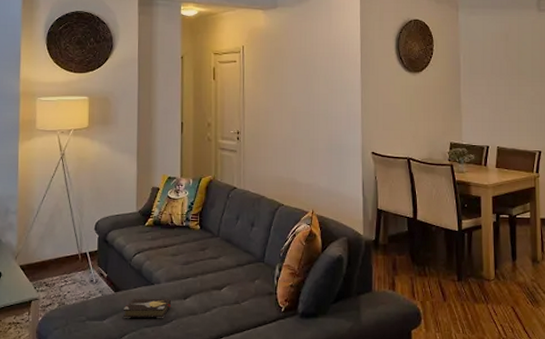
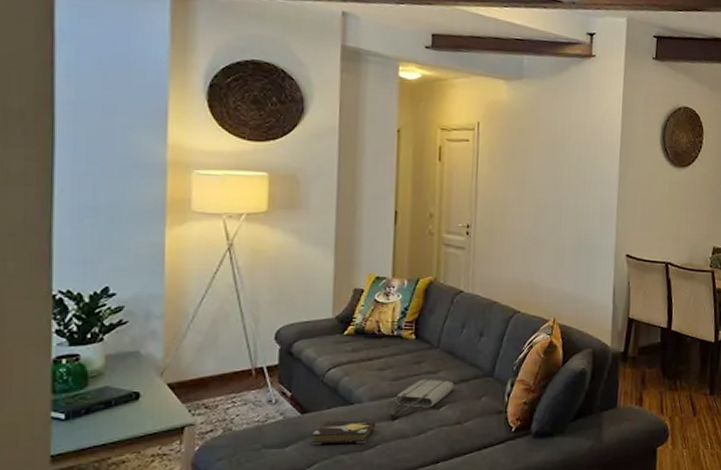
tote bag: none [183,263,232,295] -> present [390,378,454,415]

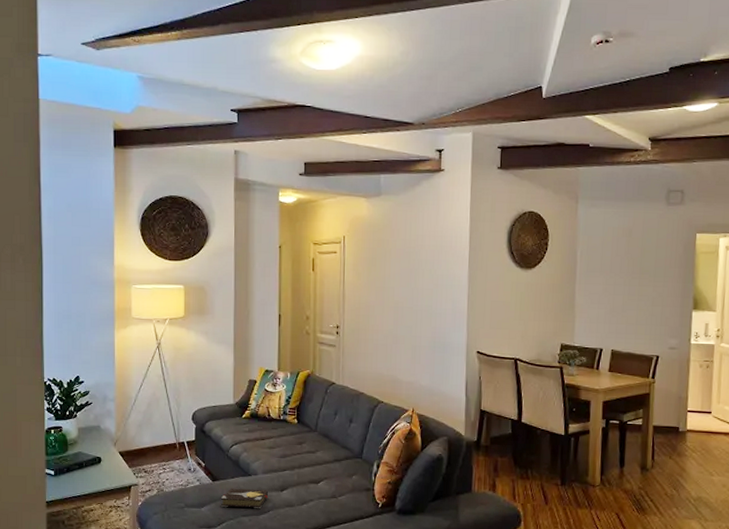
tote bag: present [390,378,454,415] -> none [280,457,329,487]

